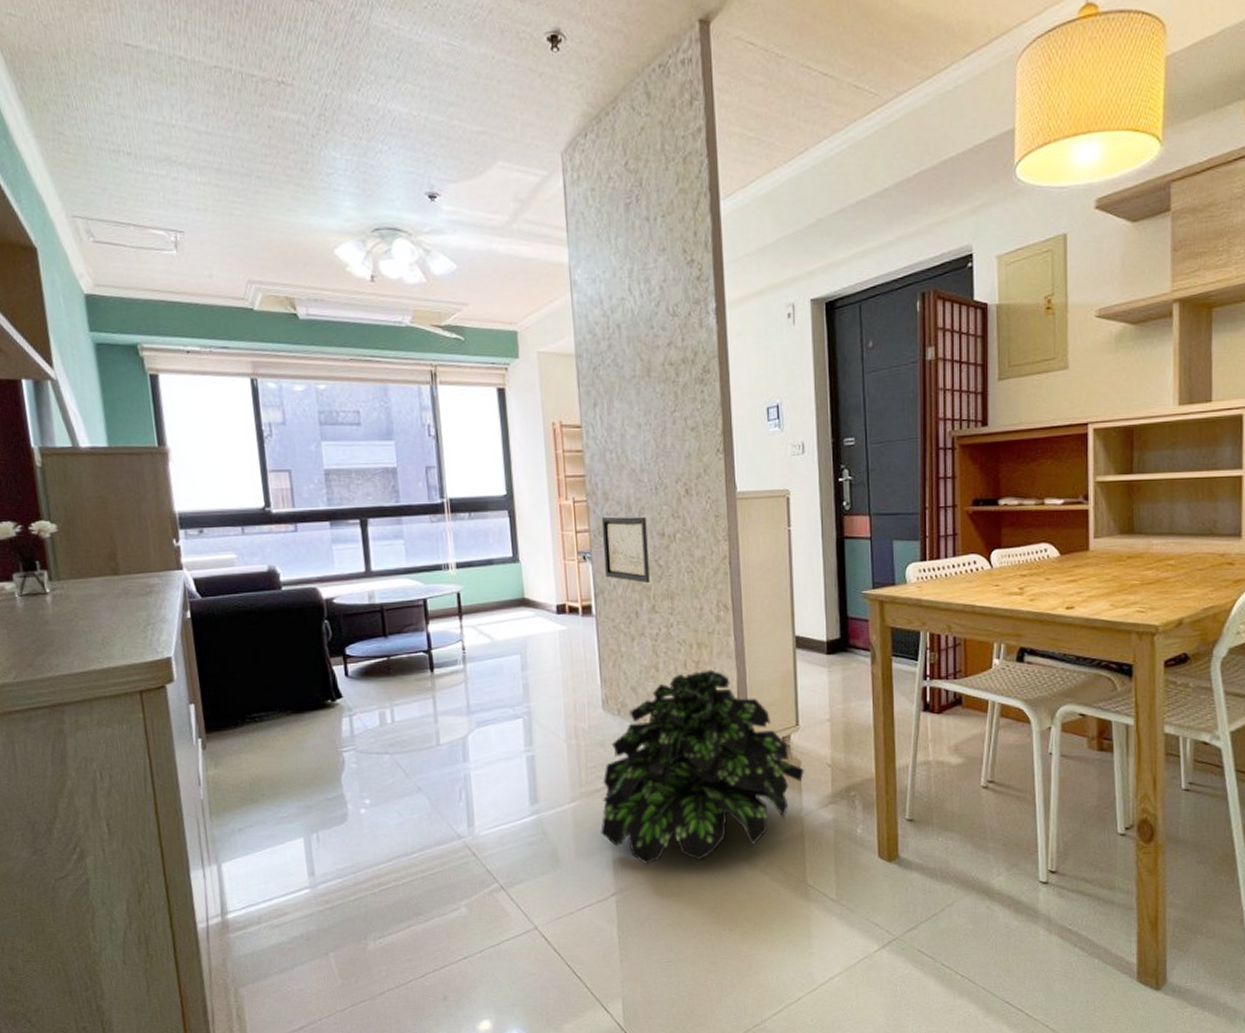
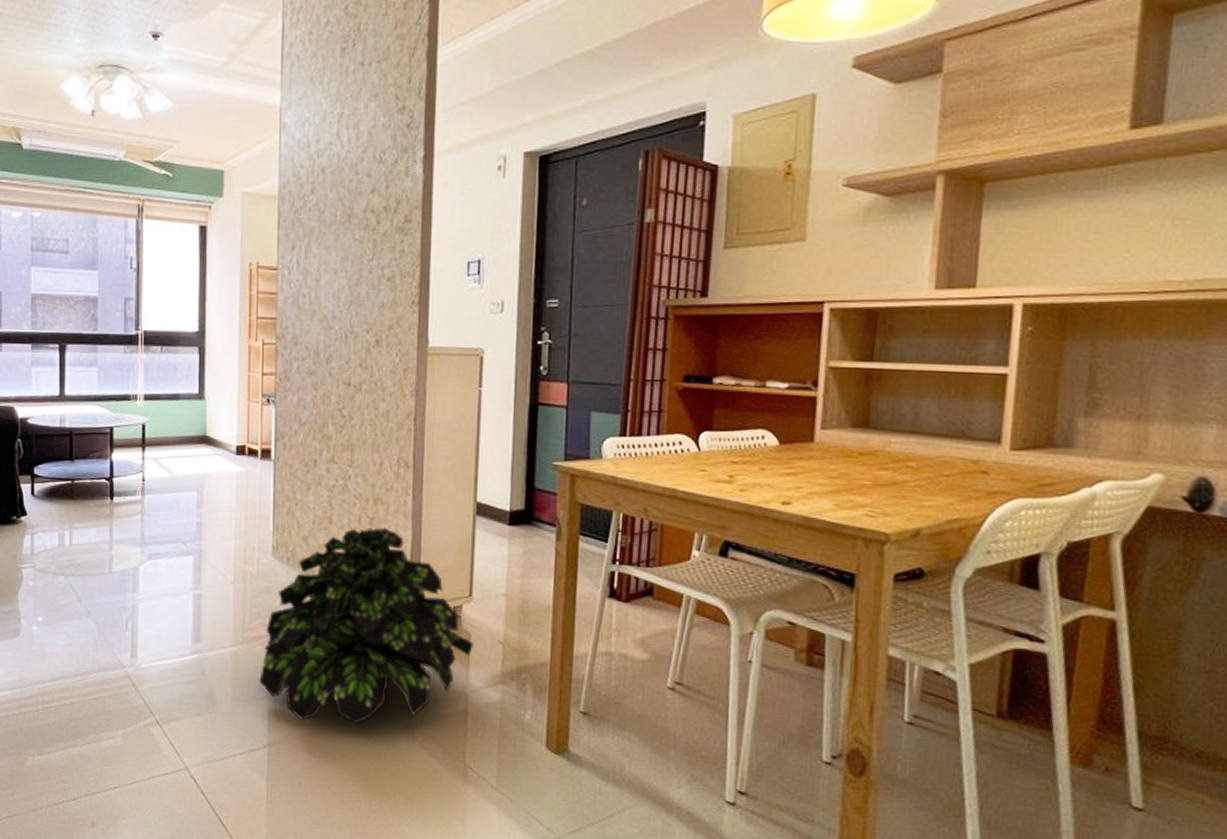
wall art: present [601,516,650,584] -> none [287,361,334,433]

